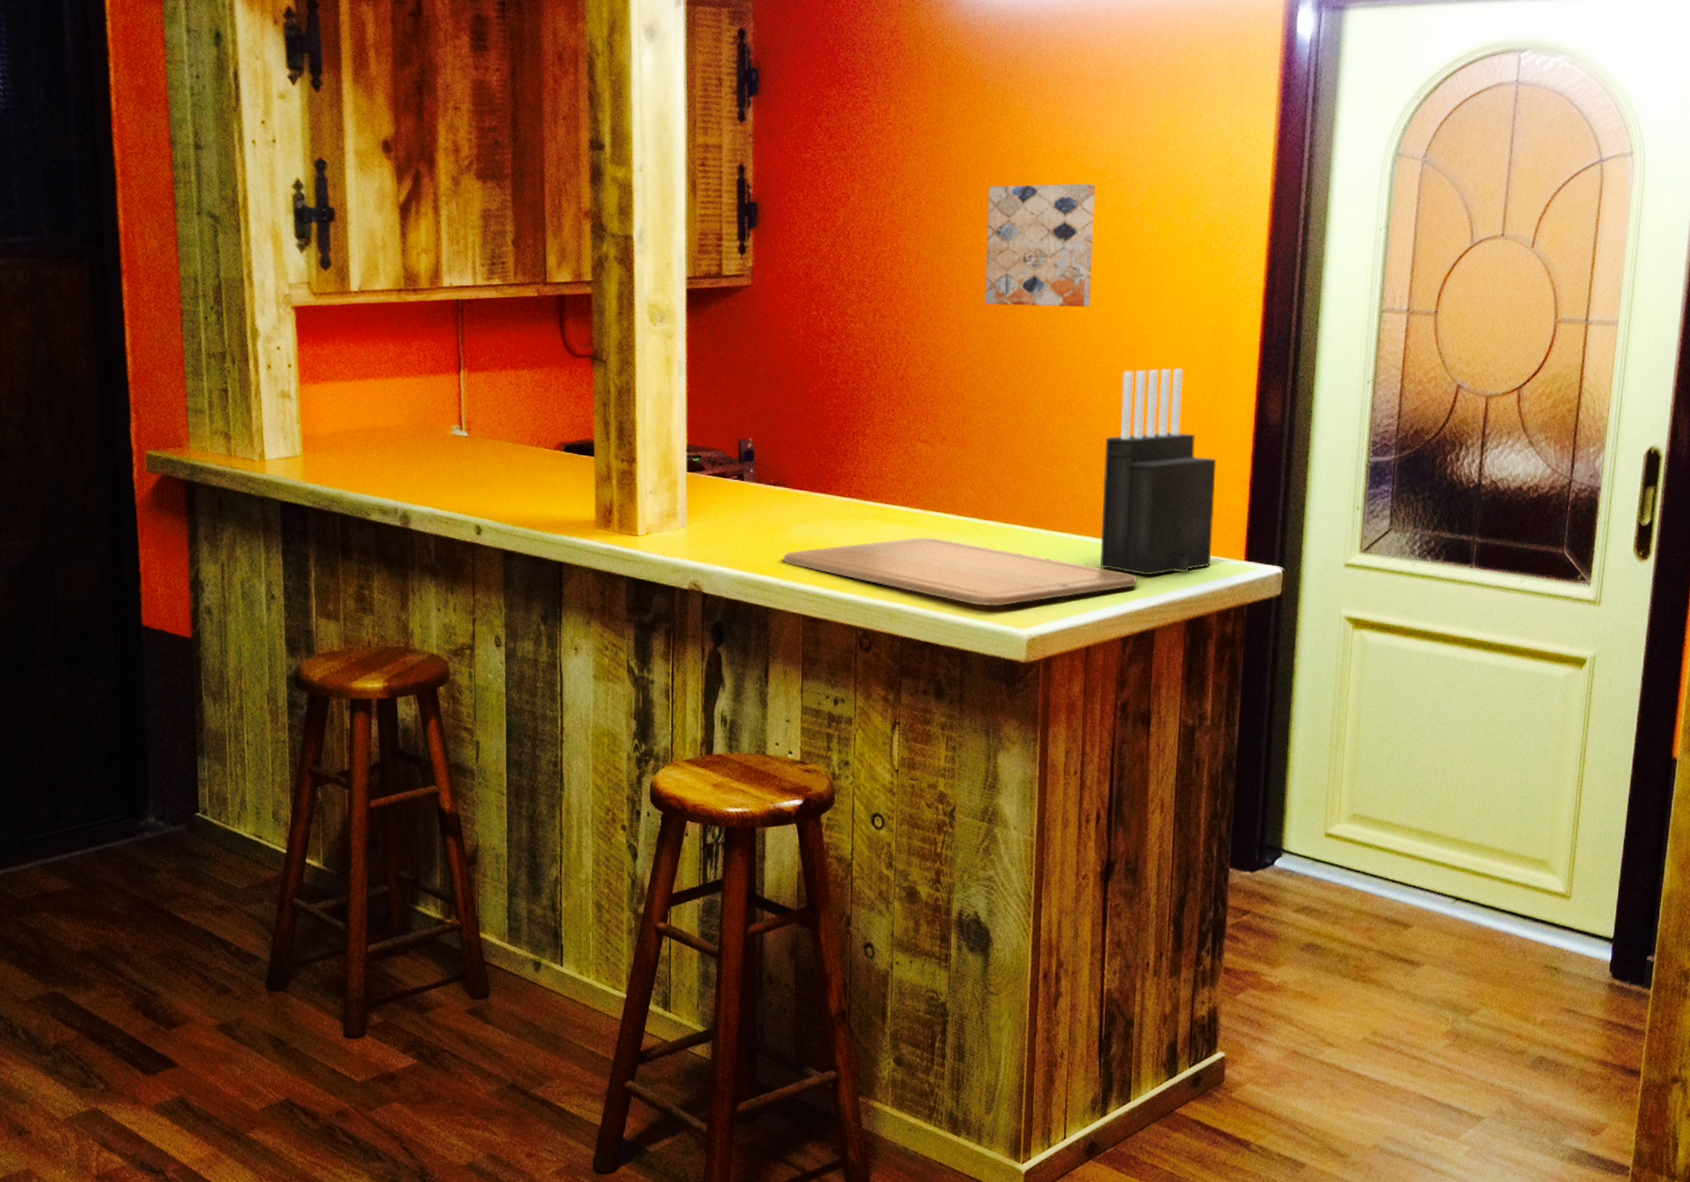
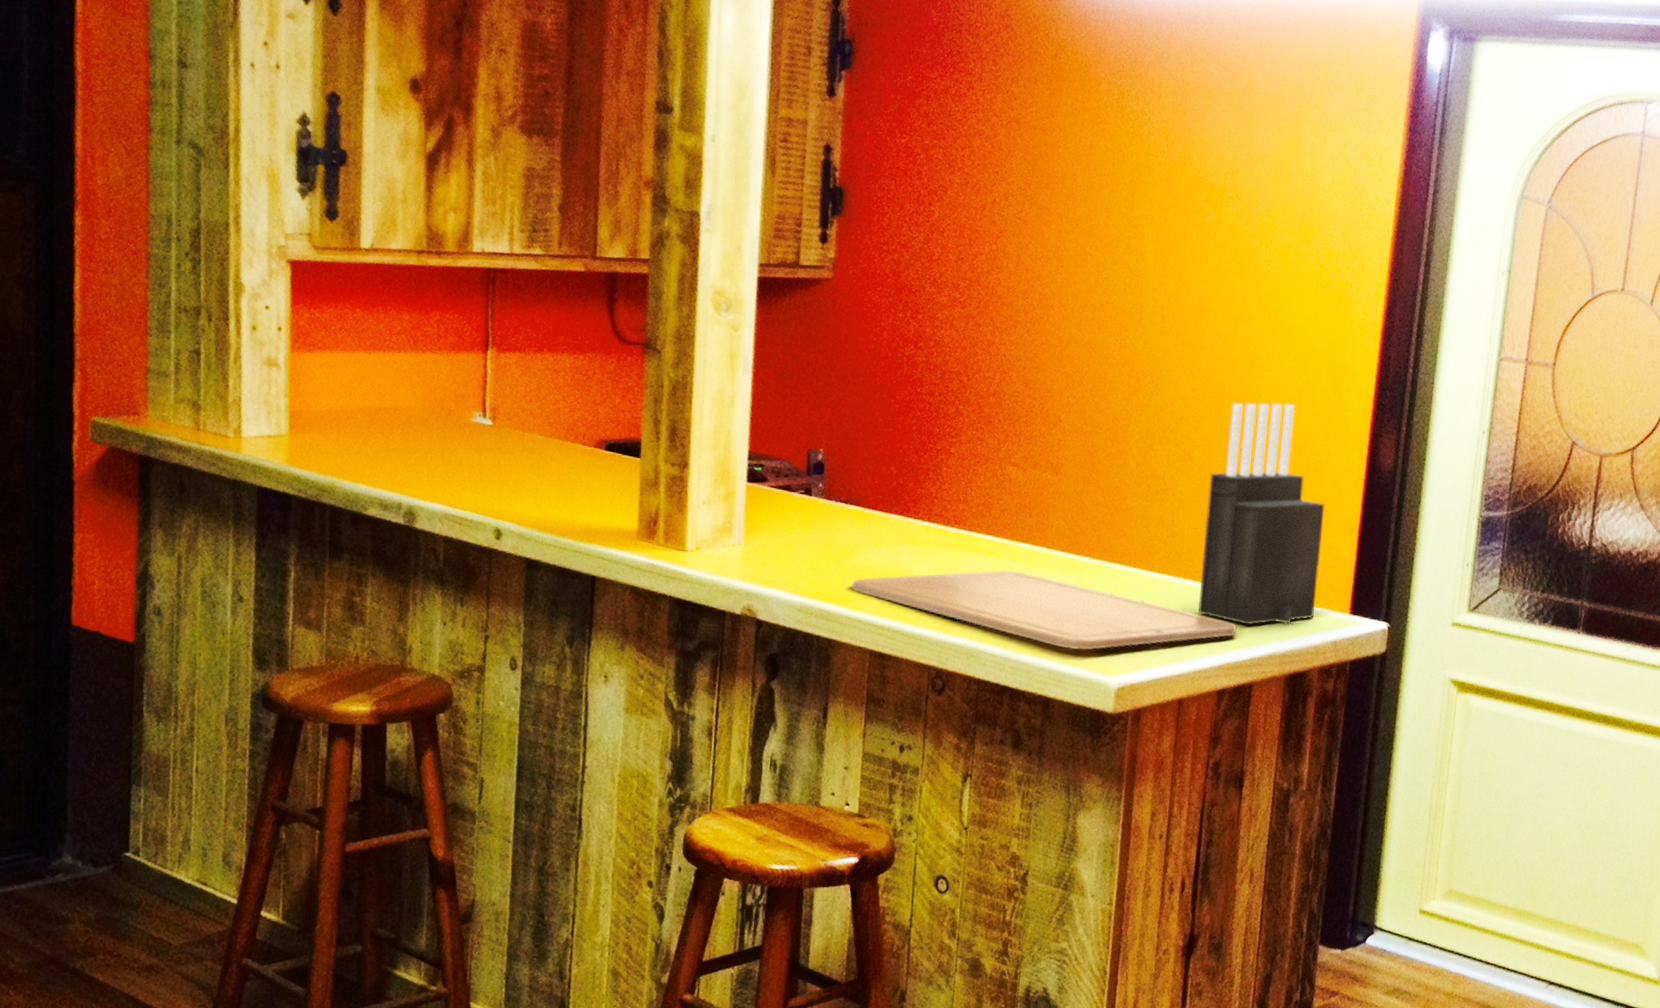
wall art: present [985,183,1096,307] -> none [1088,192,1213,332]

